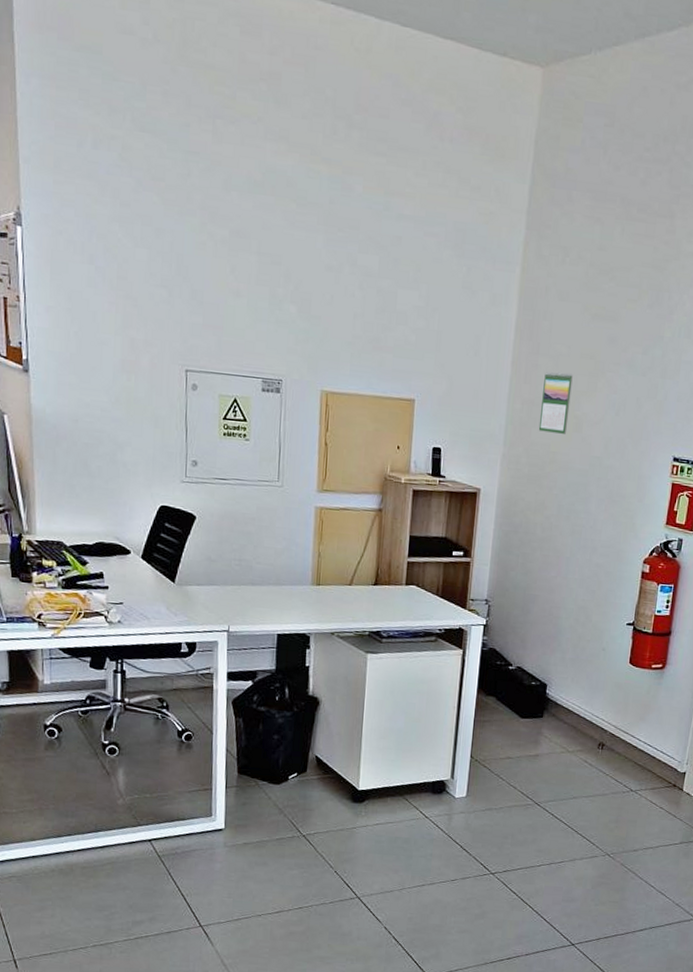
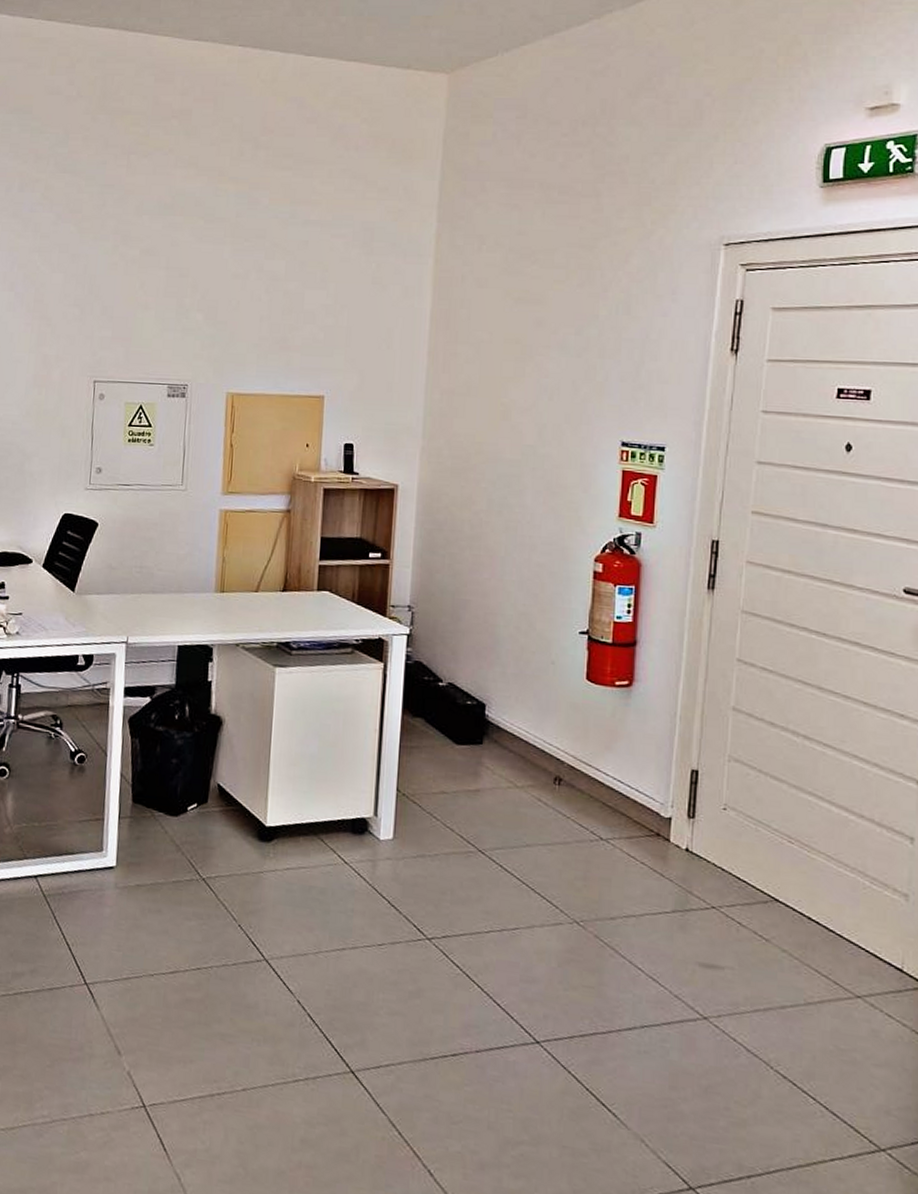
calendar: present [538,372,573,434] -> none [460,359,497,423]

